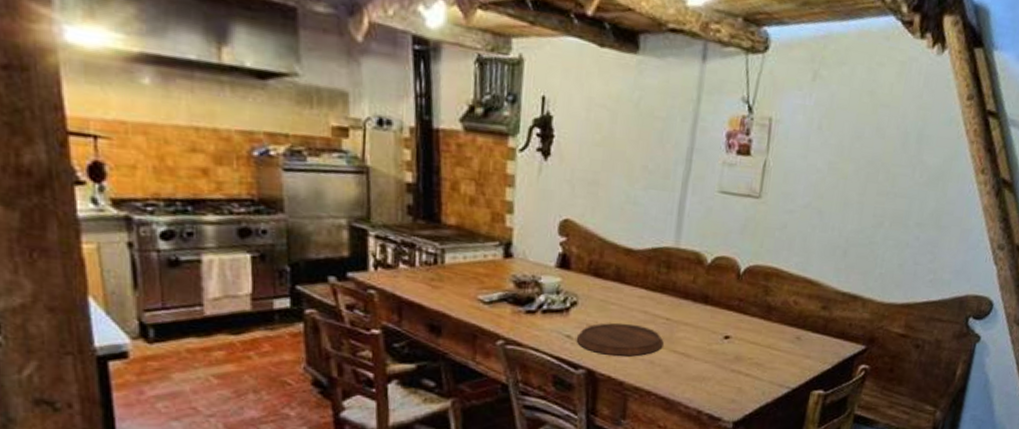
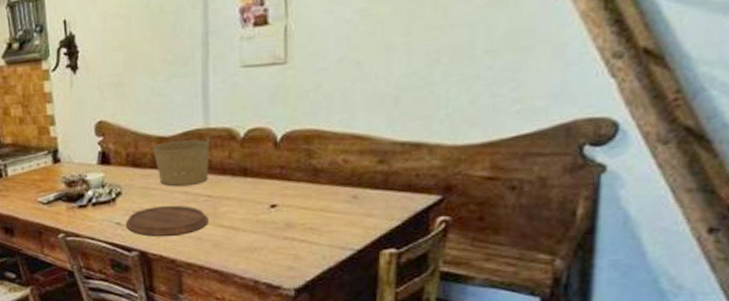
basket: none [618,253,679,306] -> present [152,136,211,187]

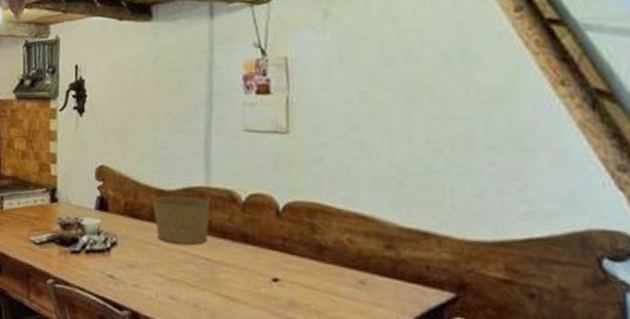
cutting board: present [125,205,208,236] -> none [118,263,206,299]

